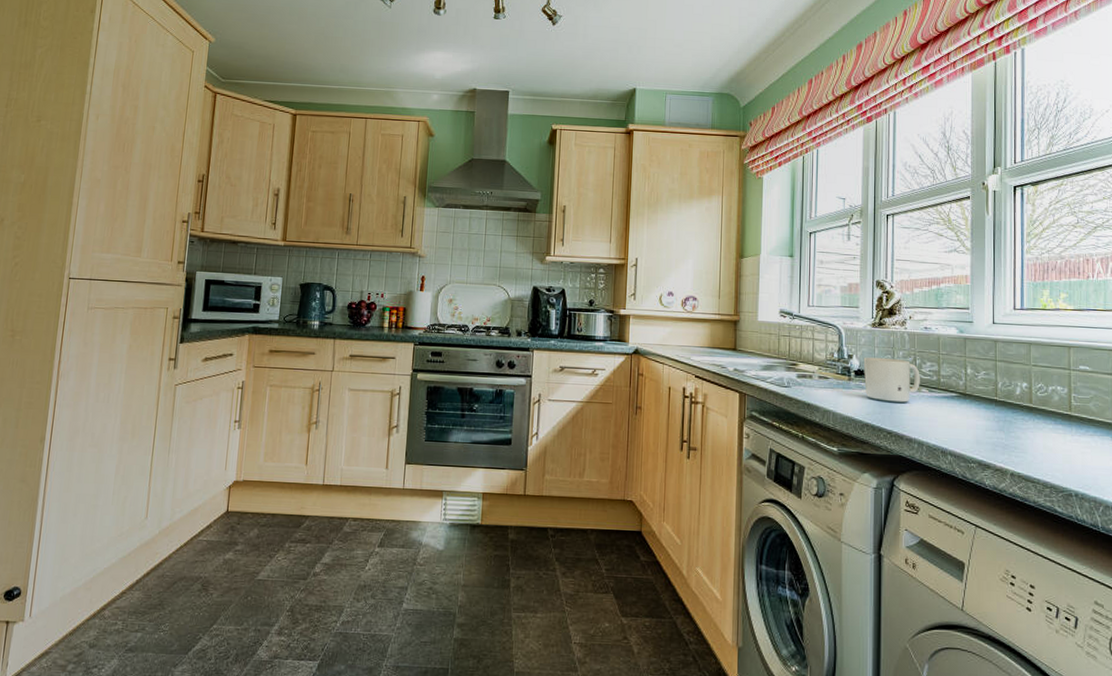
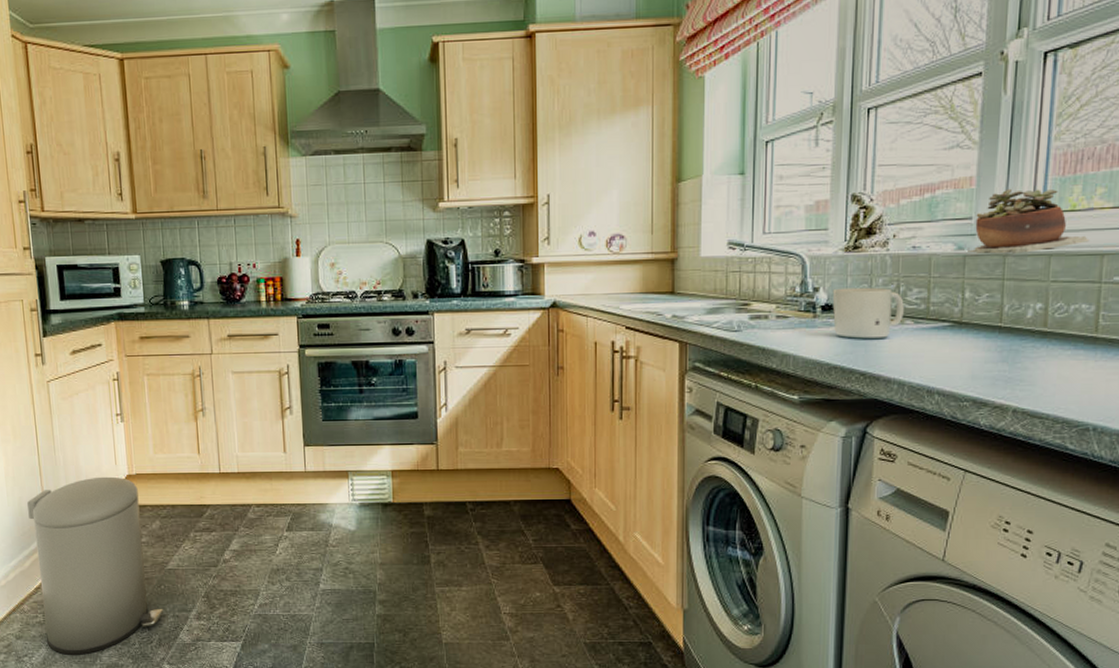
pedal bin: none [120,481,246,669] -> present [27,476,164,655]
succulent plant: none [967,287,1059,341] -> present [968,188,1090,255]

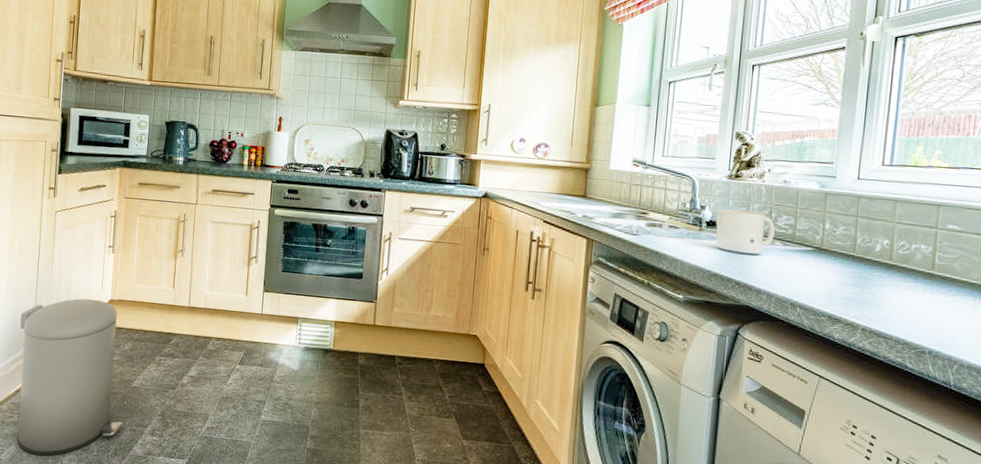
succulent plant: present [968,188,1090,255] -> none [829,142,929,197]

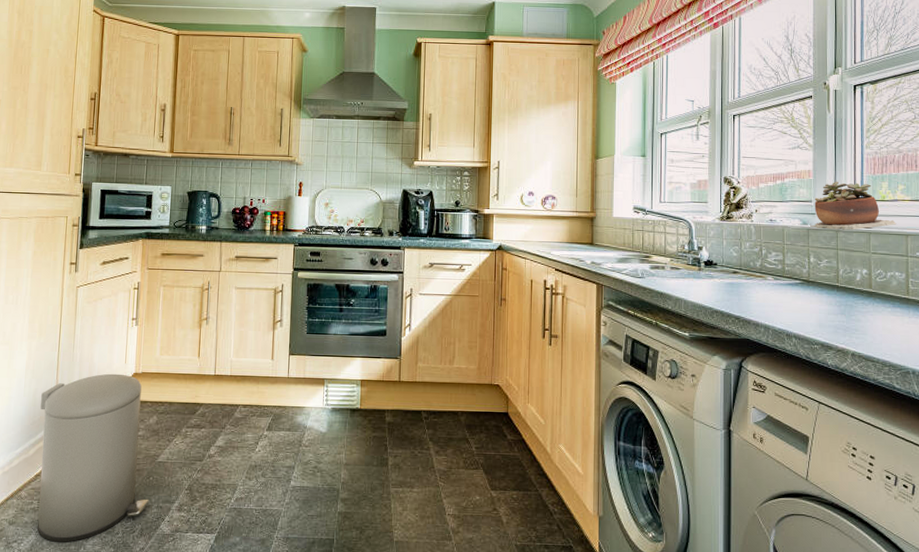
mug: present [715,208,775,256] -> none [712,248,766,291]
succulent plant: none [829,142,929,197] -> present [810,181,897,230]

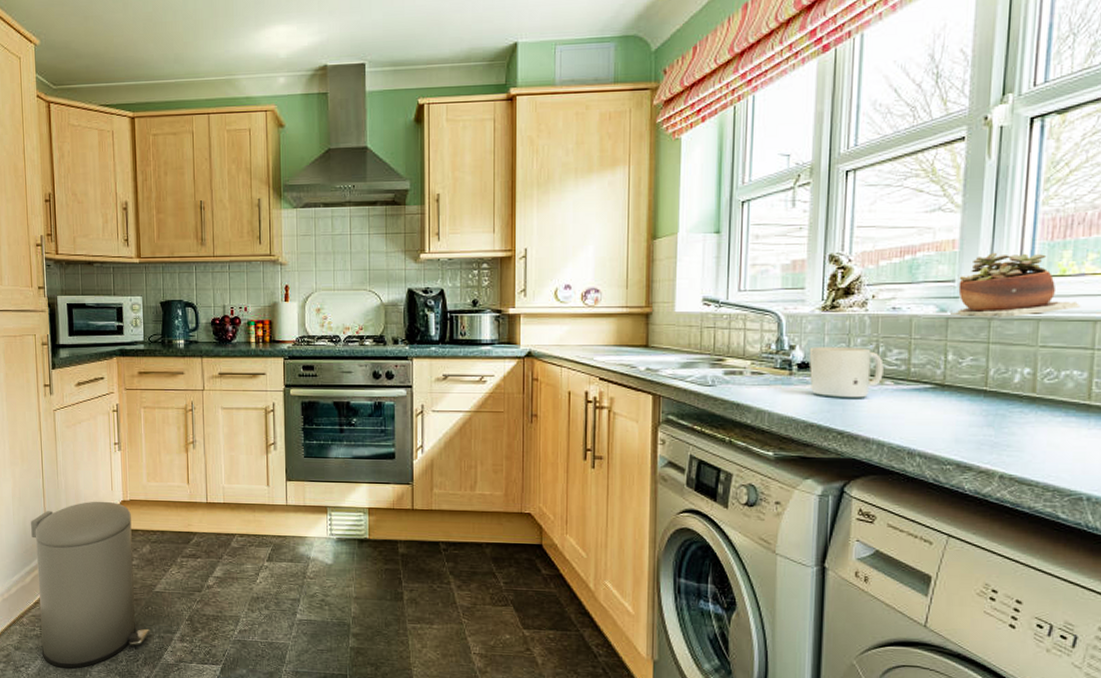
mug: none [712,248,766,291] -> present [809,346,884,399]

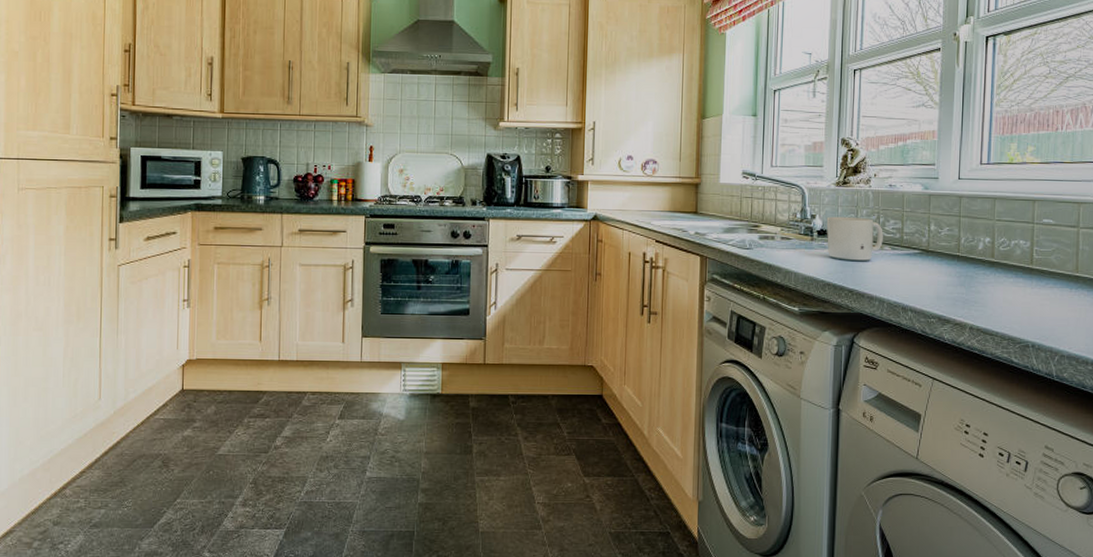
pedal bin: present [31,501,150,669] -> none [83,360,210,542]
succulent plant: present [950,252,1081,317] -> none [932,142,1024,196]

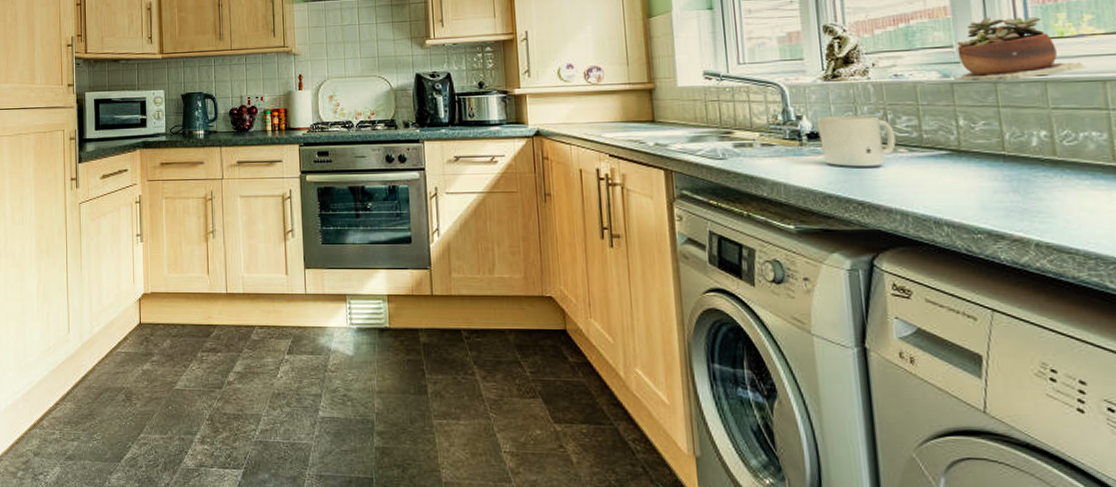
succulent plant: none [932,142,1024,196] -> present [954,17,1087,82]

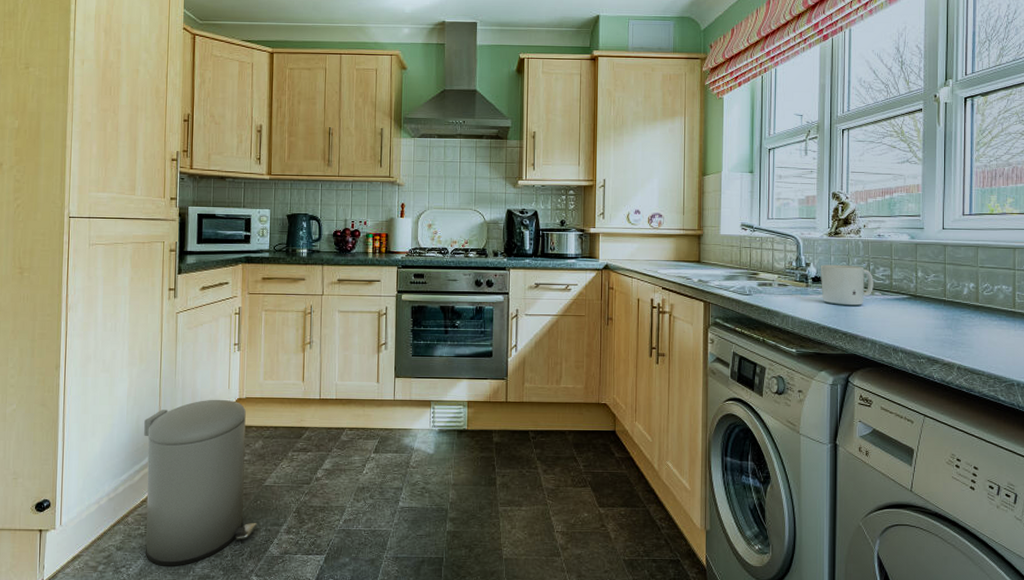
pedal bin: none [54,294,170,476] -> present [144,399,257,566]
succulent plant: present [954,17,1087,82] -> none [918,195,1005,244]

